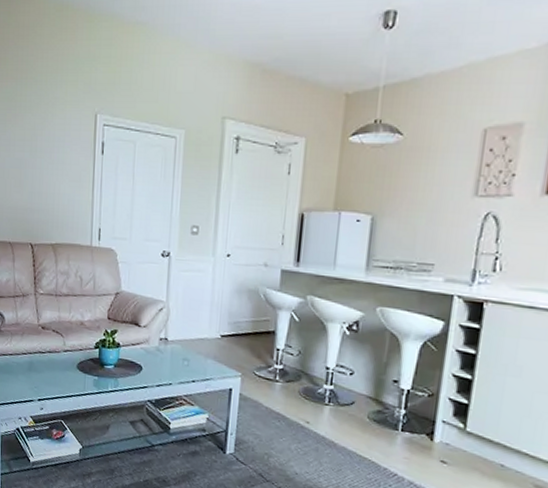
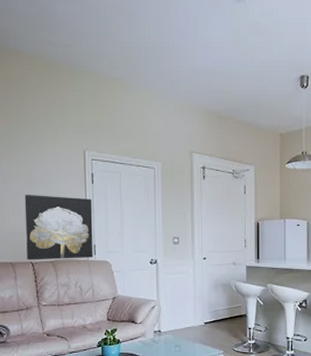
wall art: none [26,164,101,244] -> present [24,194,93,260]

